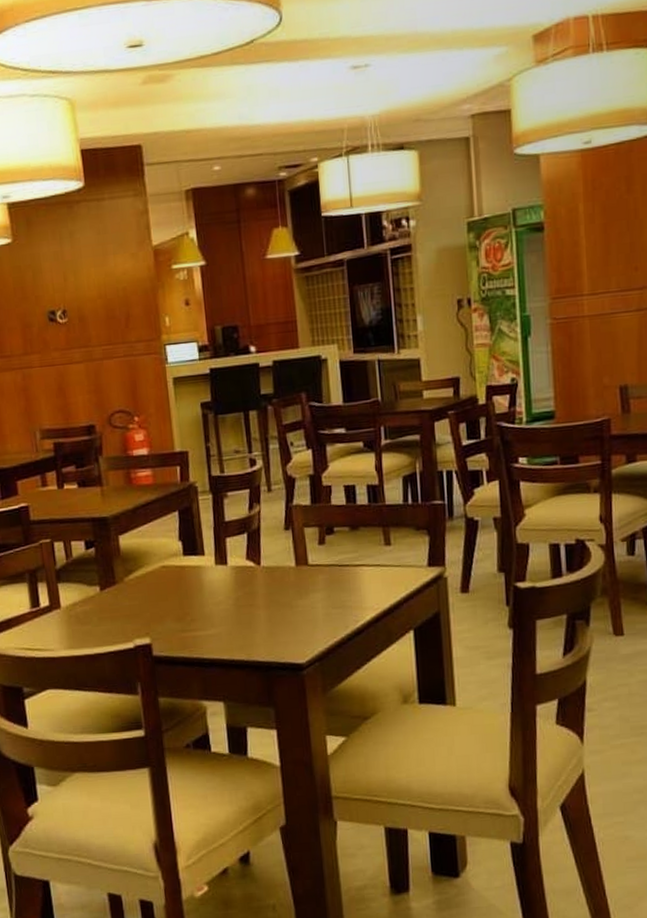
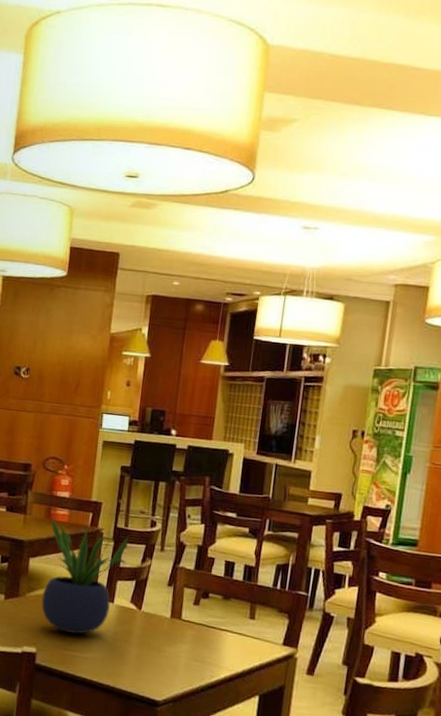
potted plant: none [131,481,233,612] -> present [41,516,130,634]

